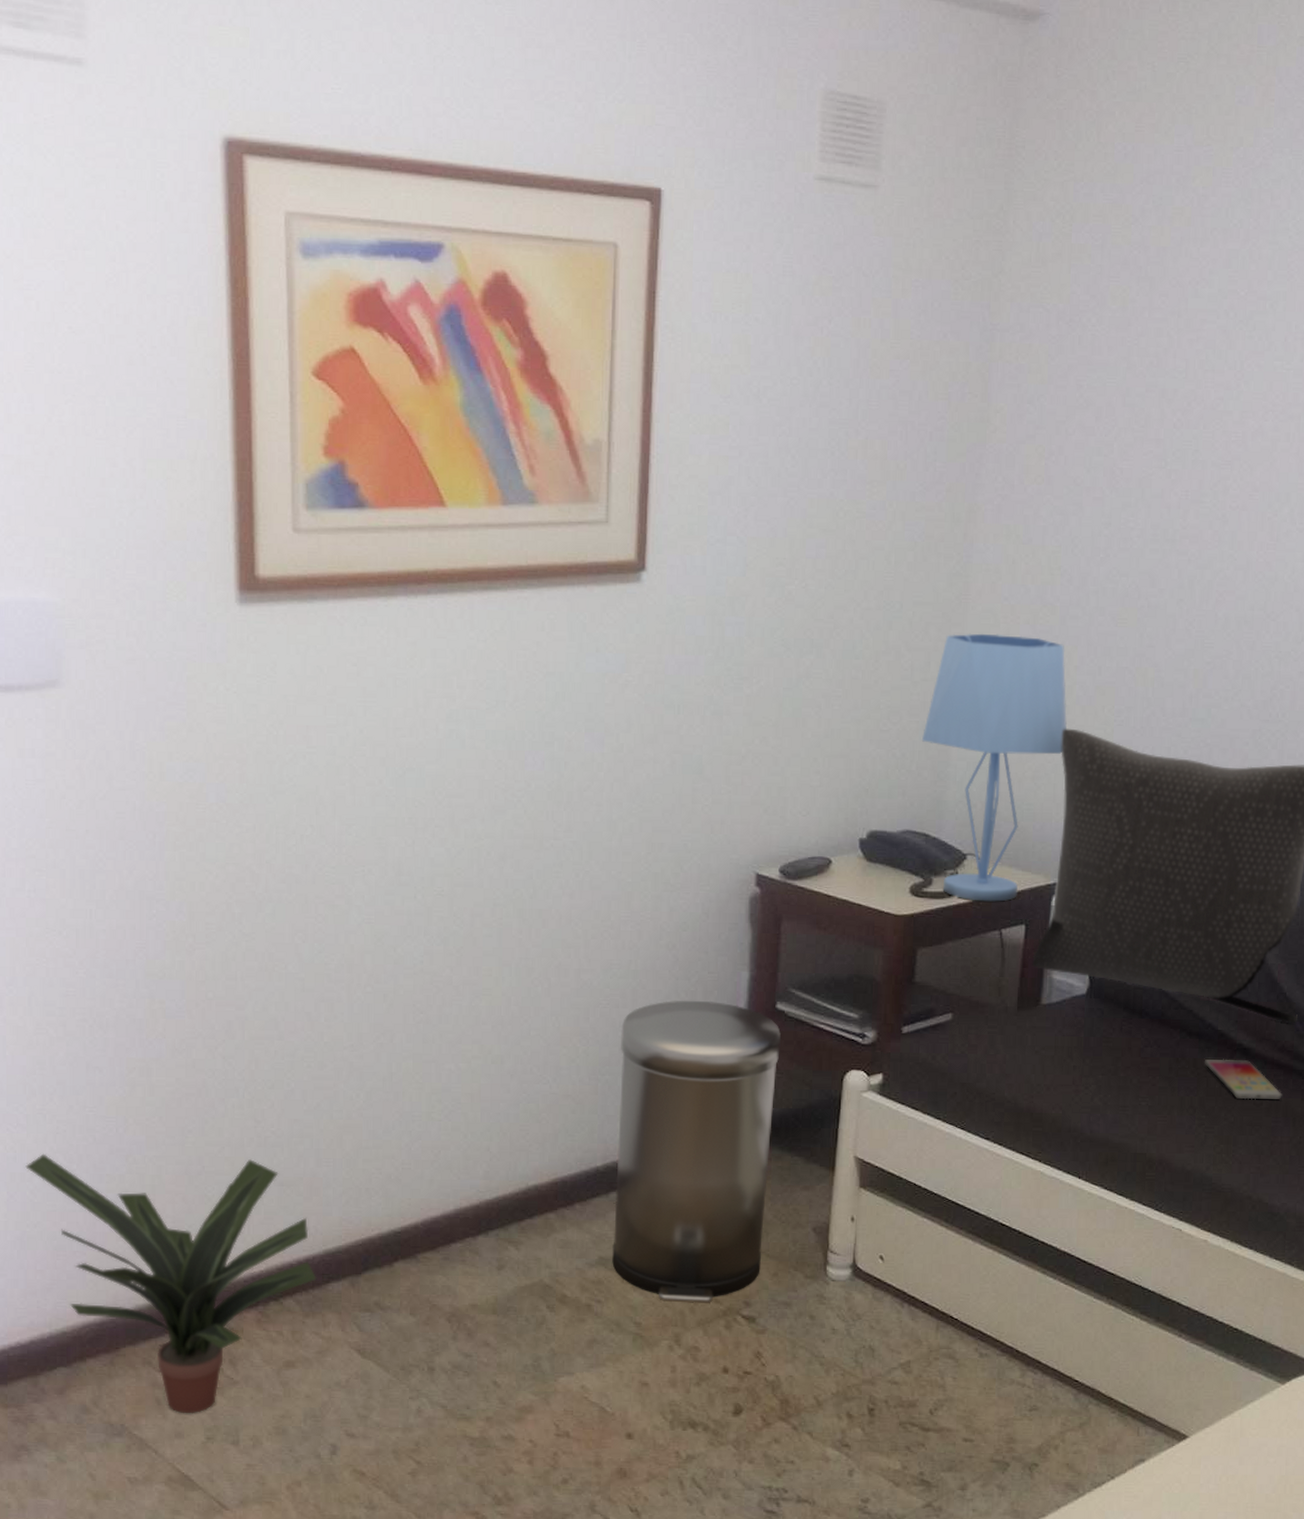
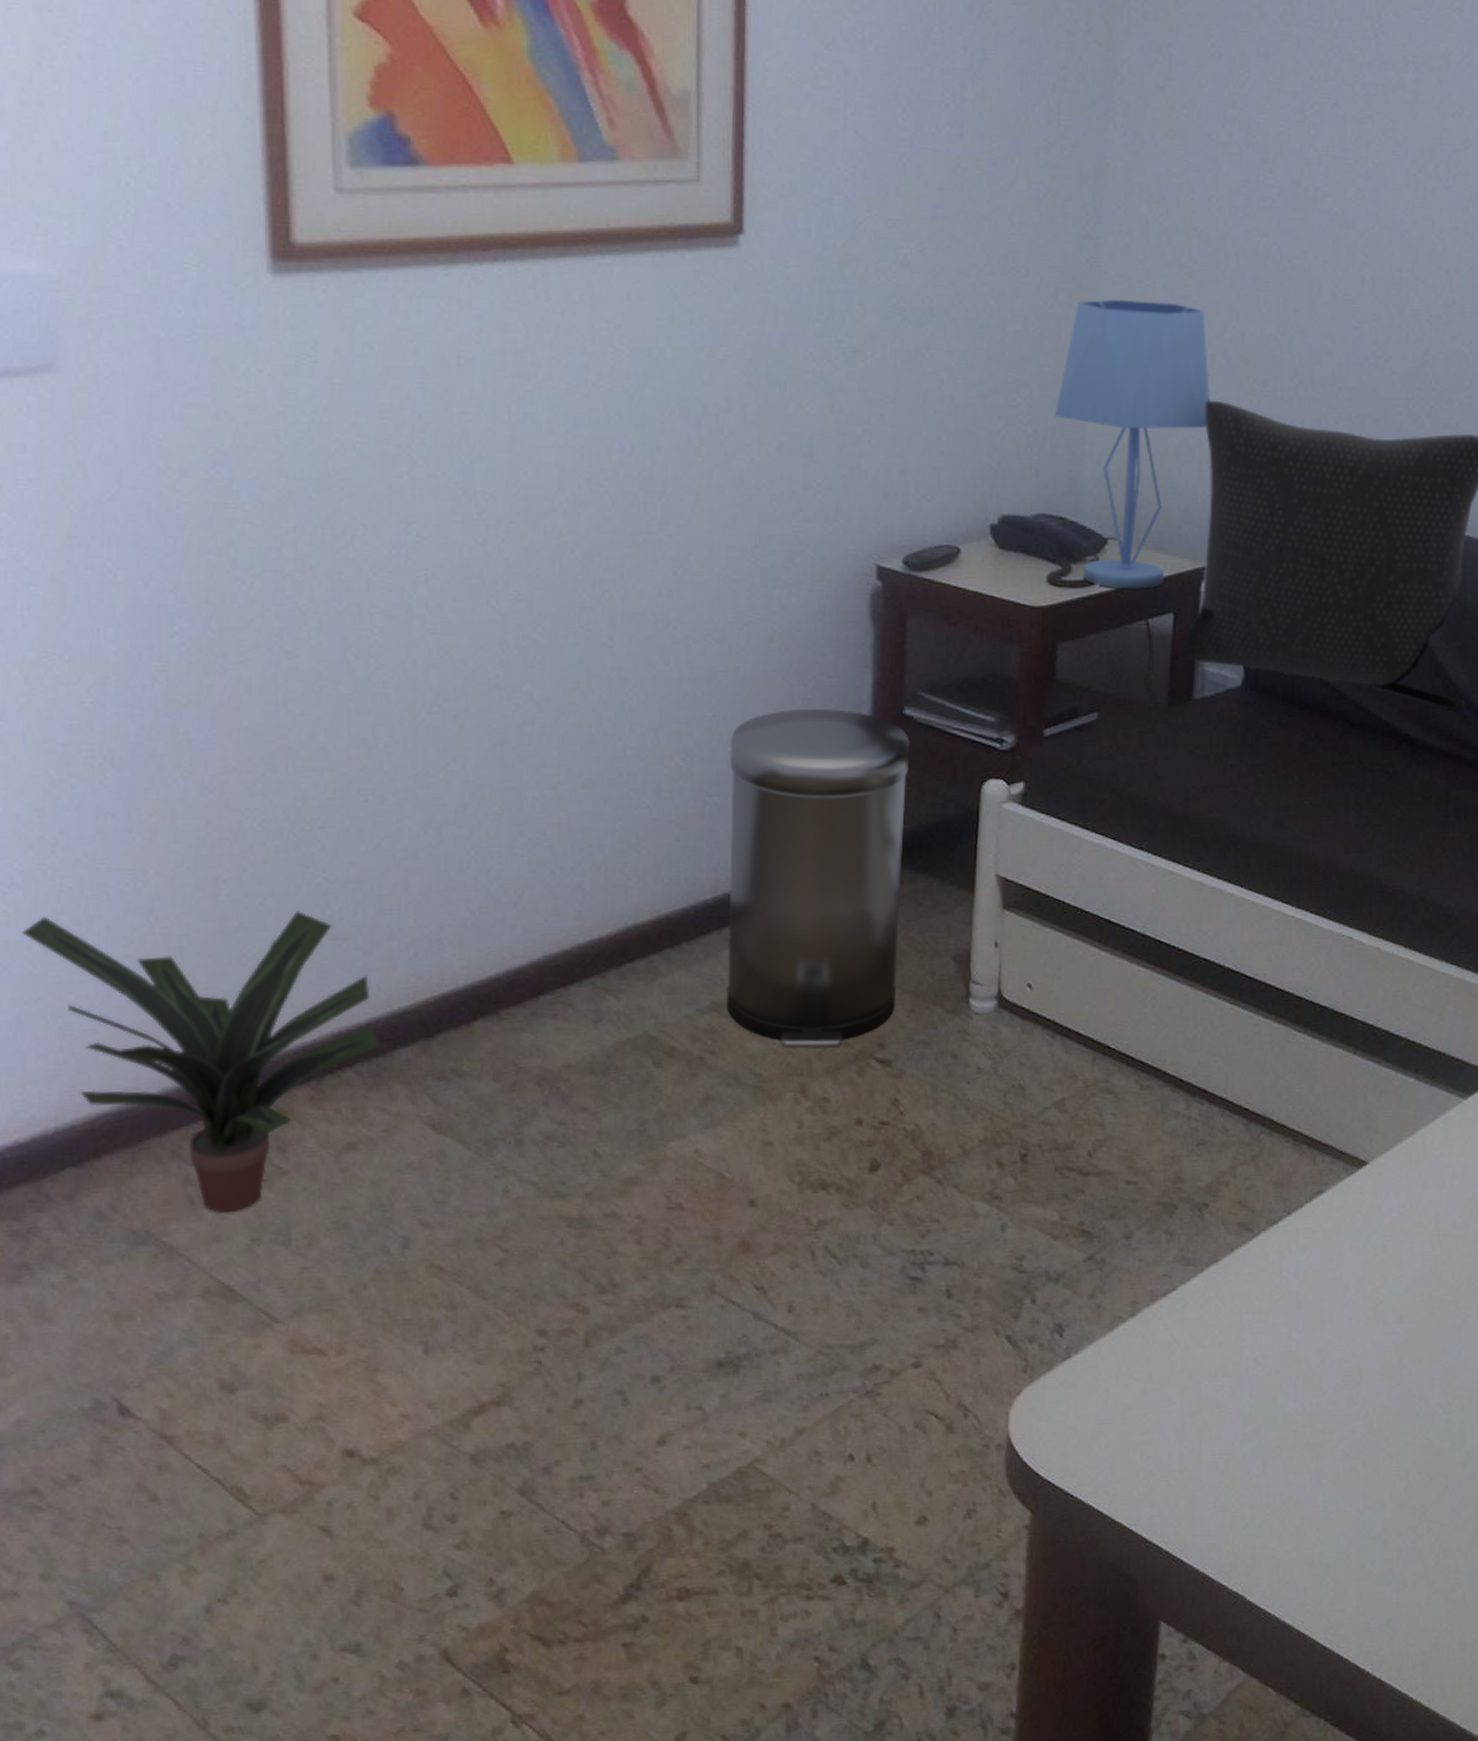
smartphone: present [1205,1059,1282,1100] -> none [1370,751,1452,794]

